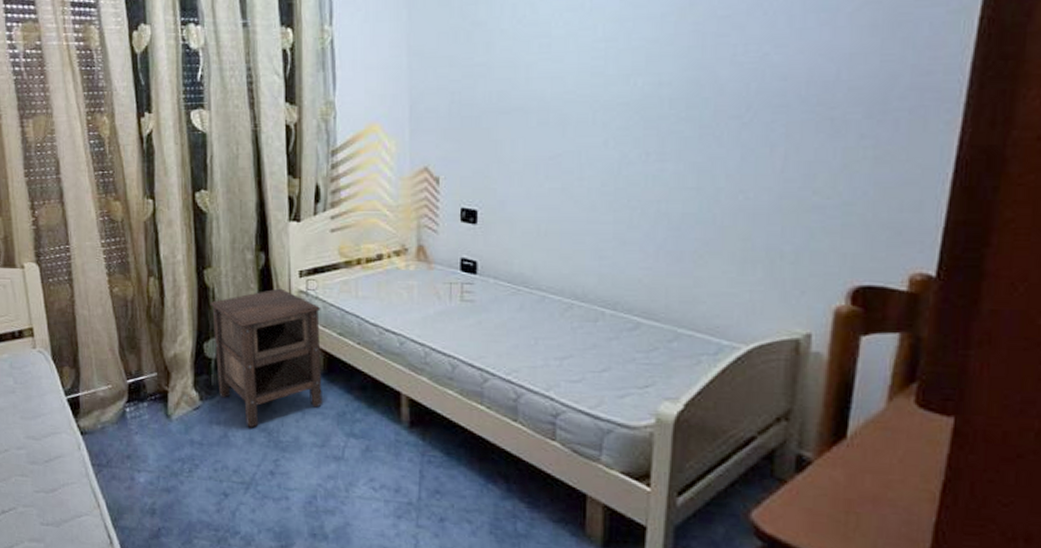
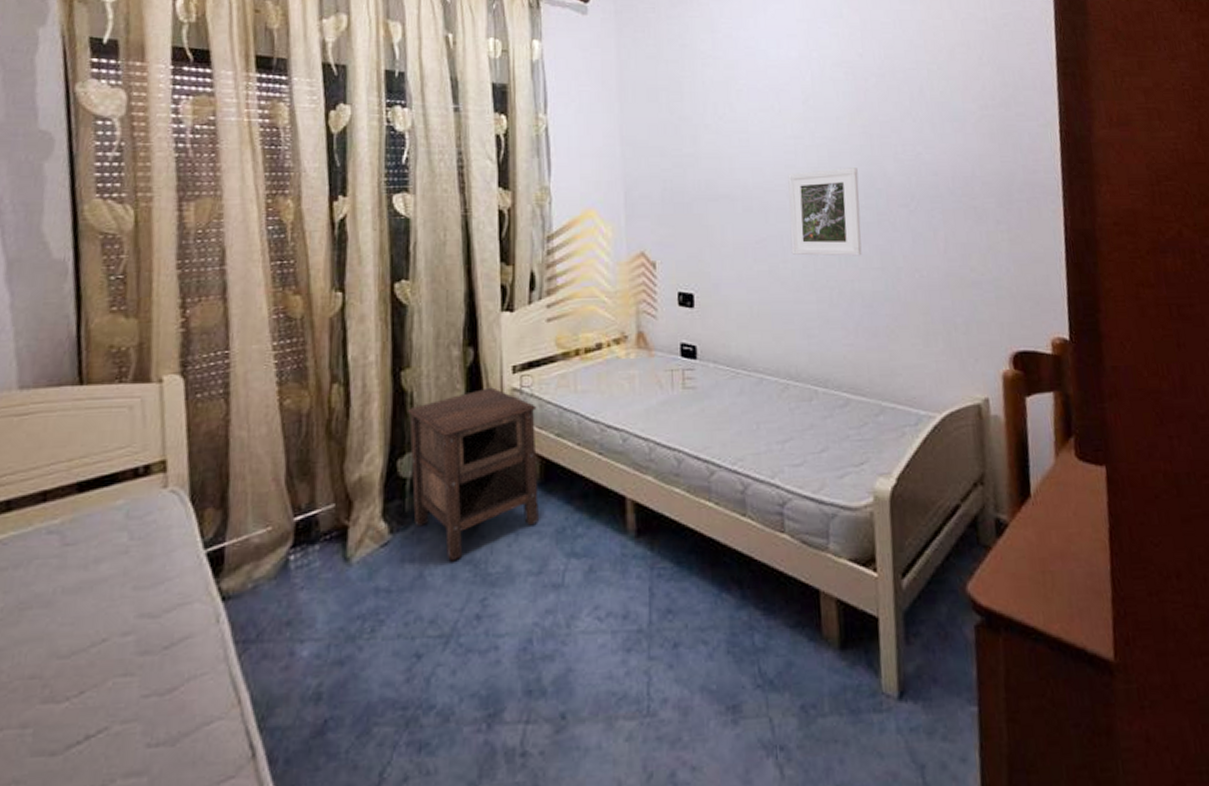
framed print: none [589,73,681,175] -> present [788,168,862,256]

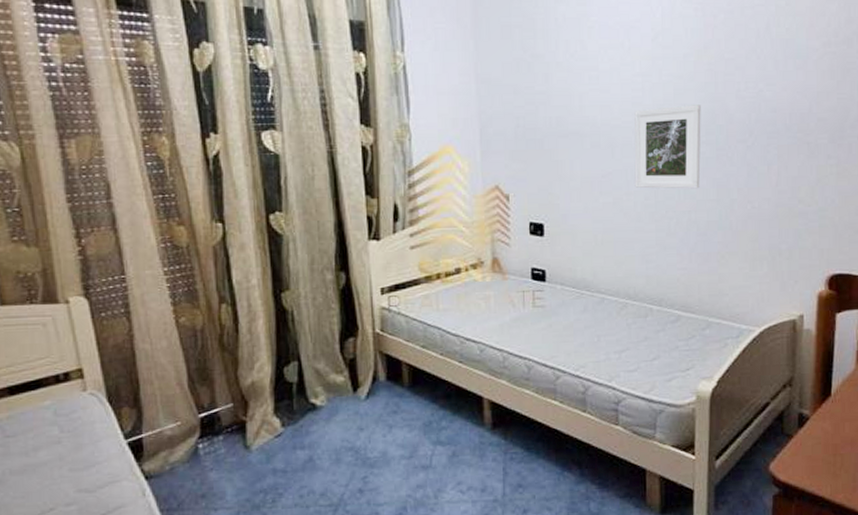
nightstand: present [406,387,538,562] -> none [289,306,408,449]

